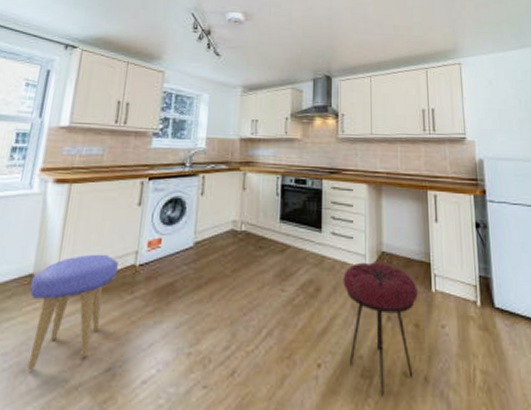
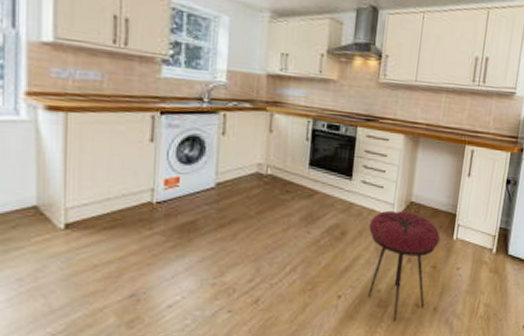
stool: present [27,254,118,371] -> none [37,189,133,295]

